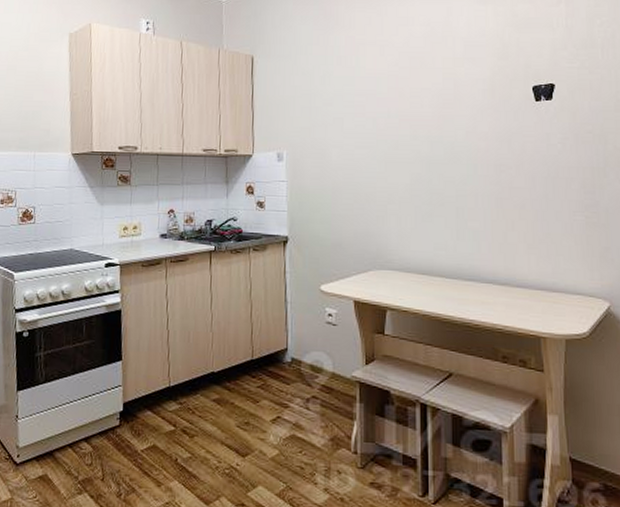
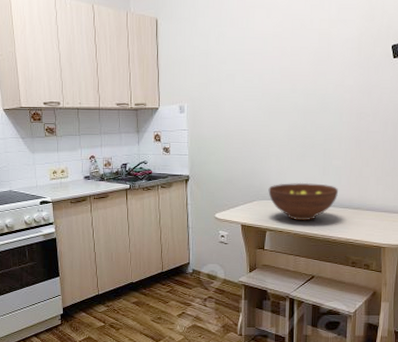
fruit bowl: none [387,248,479,299] -> present [268,182,339,221]

